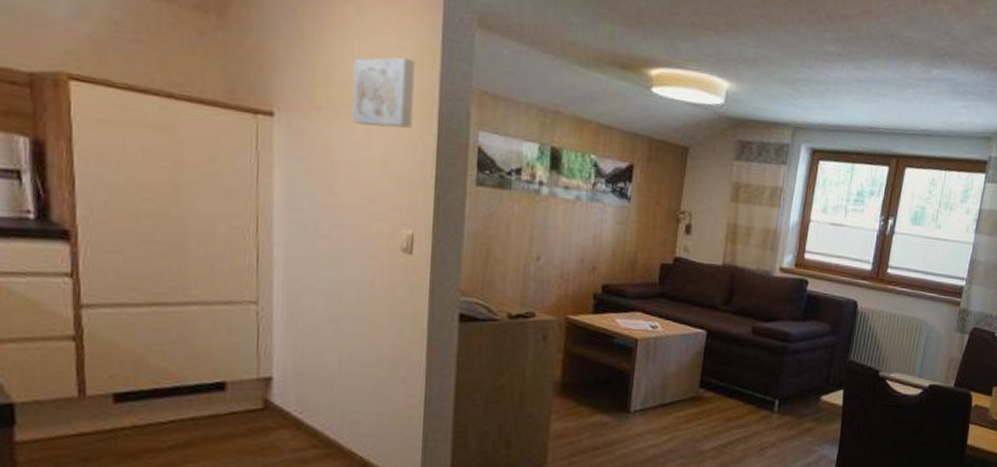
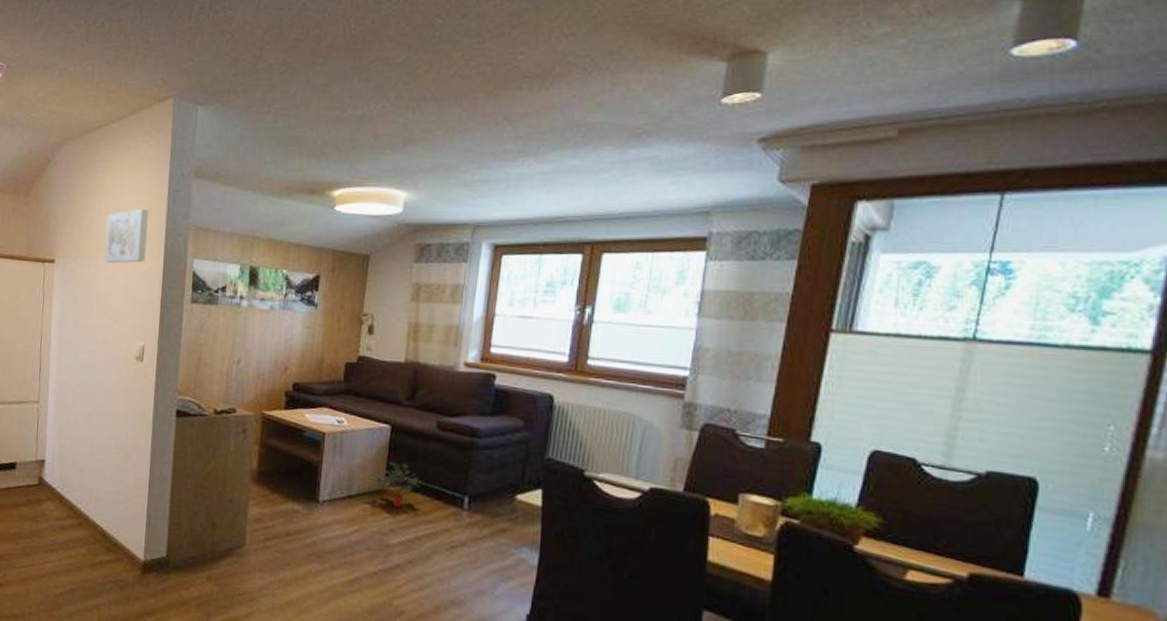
potted plant: none [683,368,736,414] -> present [369,462,422,508]

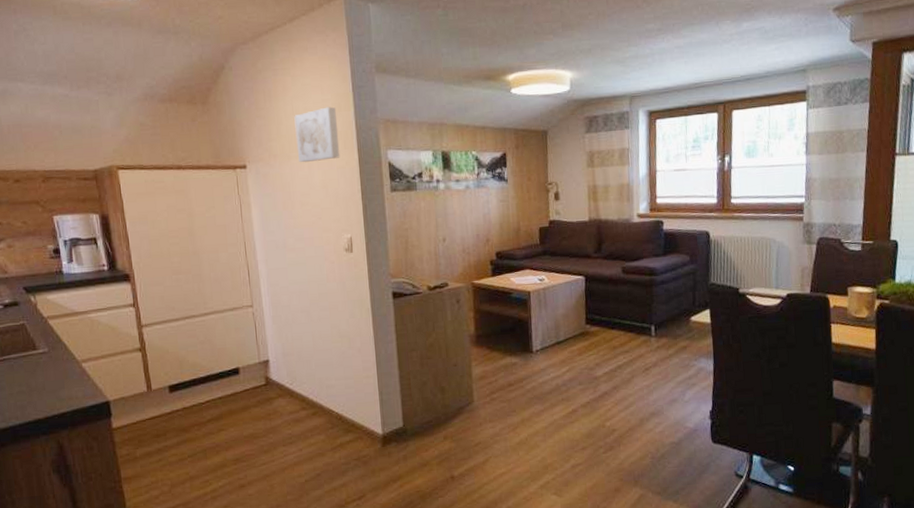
potted plant: present [369,462,422,508] -> none [572,307,616,345]

